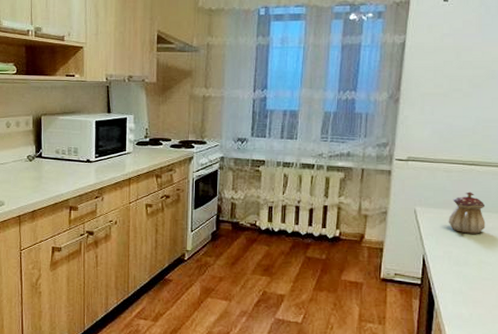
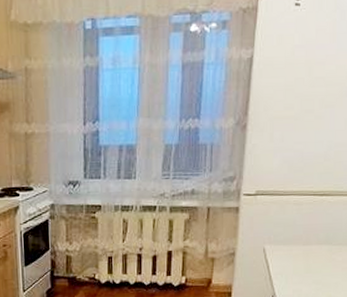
teapot: present [448,192,486,234] -> none [298,224,336,270]

